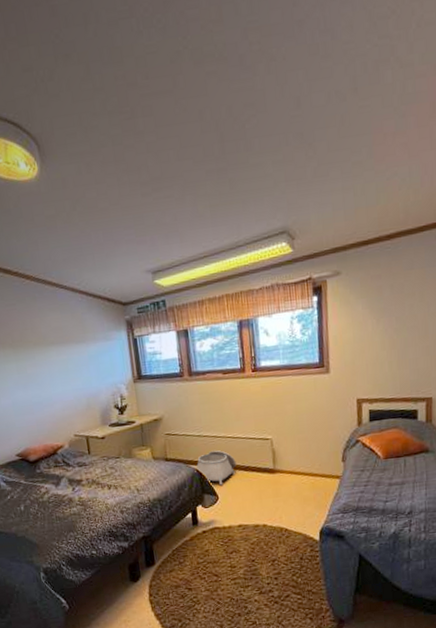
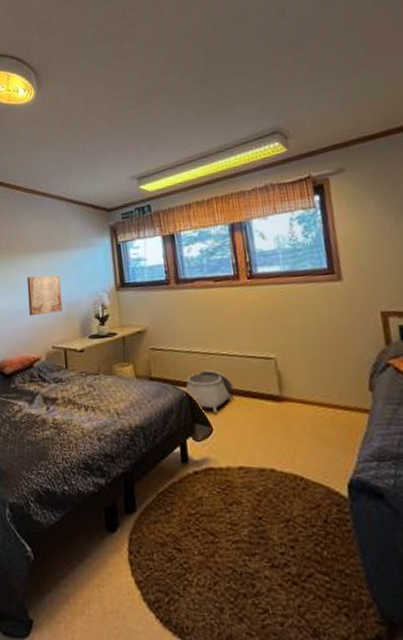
wall art: none [44,367,83,408] -> present [26,274,63,316]

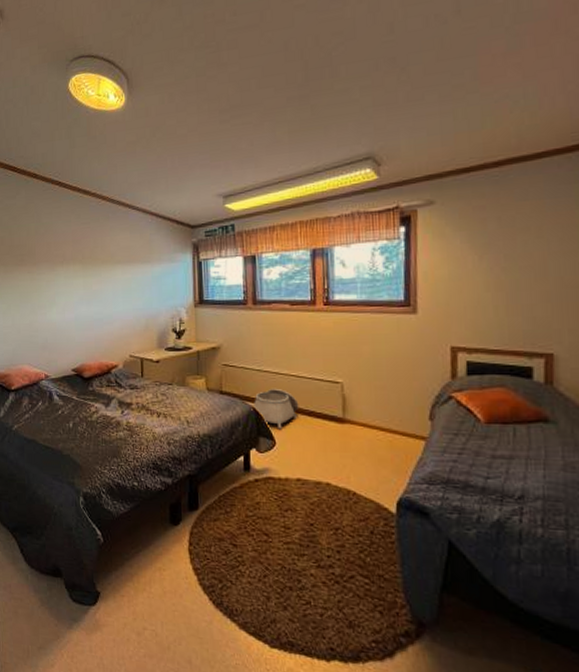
wall art: present [26,274,63,316] -> none [108,286,142,325]

